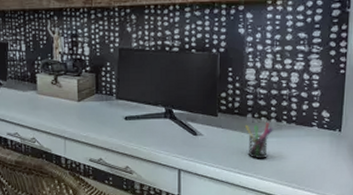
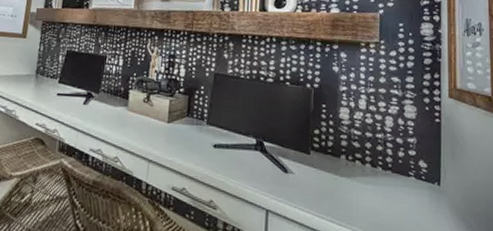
pen holder: present [246,122,273,159] -> none [339,167,368,208]

